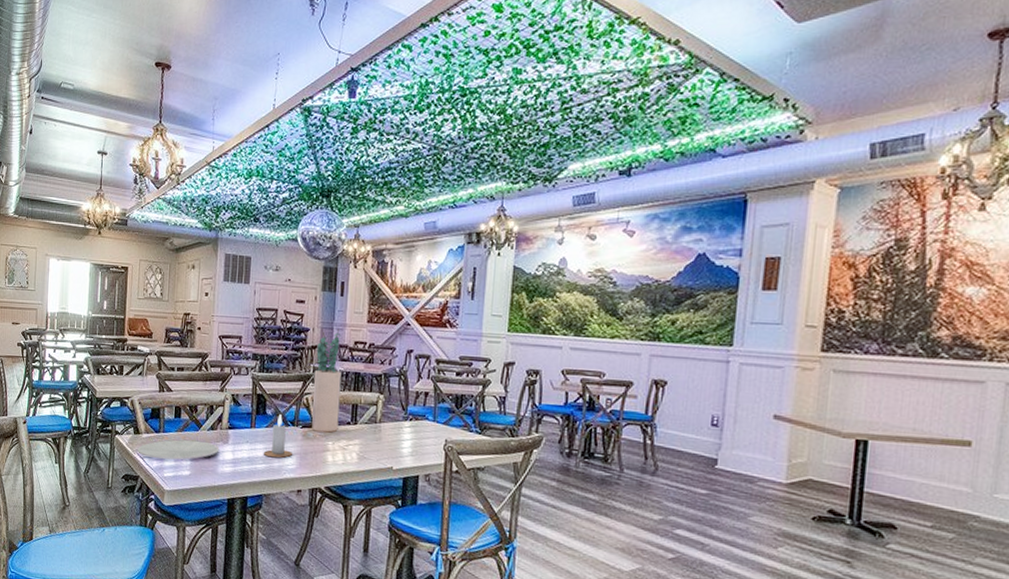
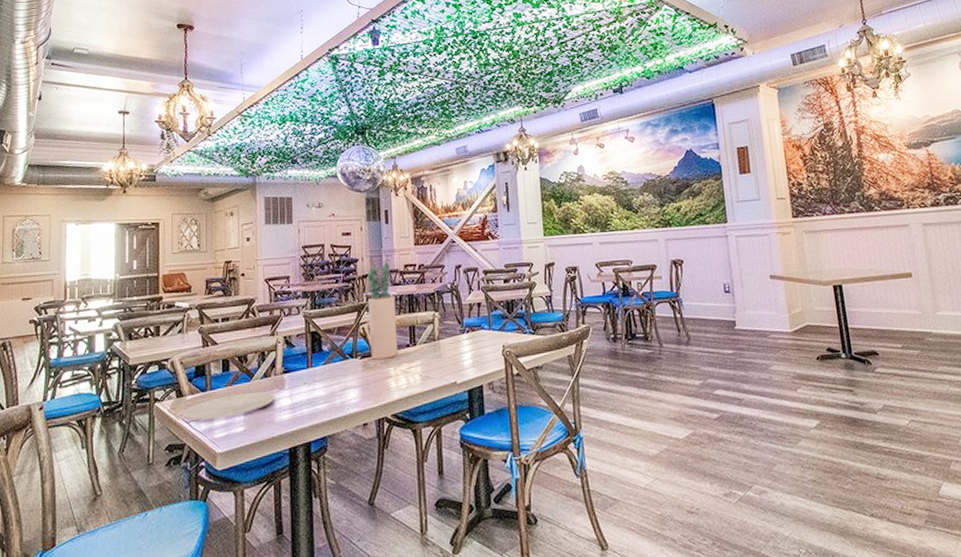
candle: present [263,414,292,458] -> none [323,349,354,395]

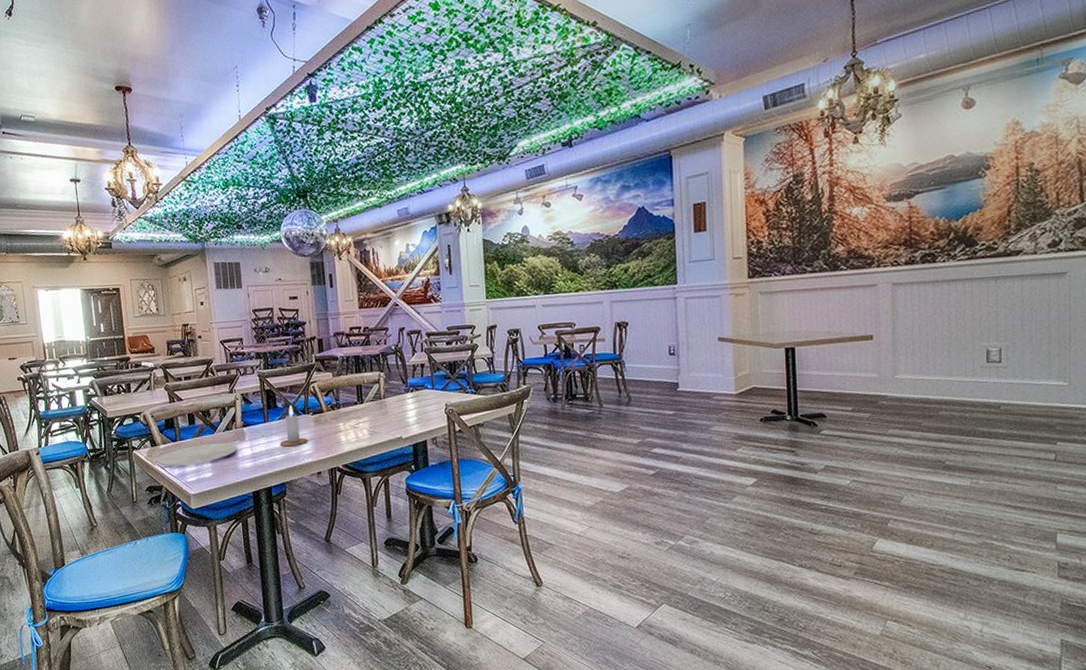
candle: none [323,349,354,395] -> present [279,405,307,447]
vase: present [367,254,398,361] -> none [315,317,347,417]

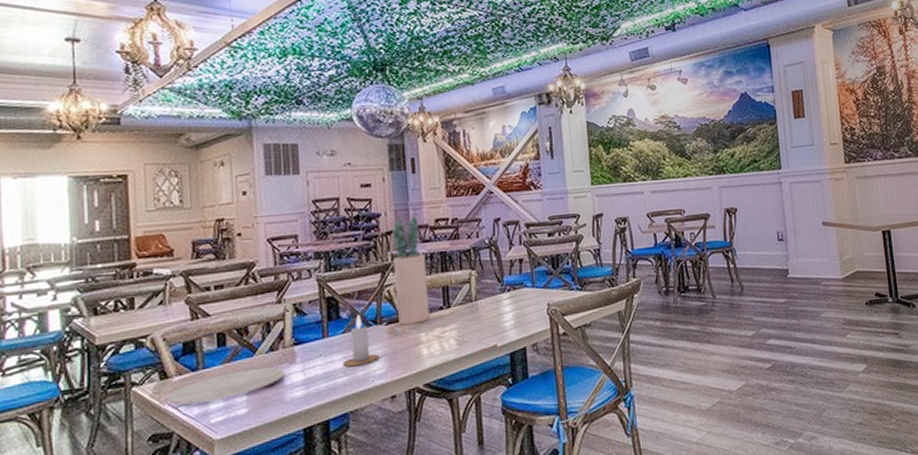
vase: none [315,317,347,417] -> present [392,208,430,327]

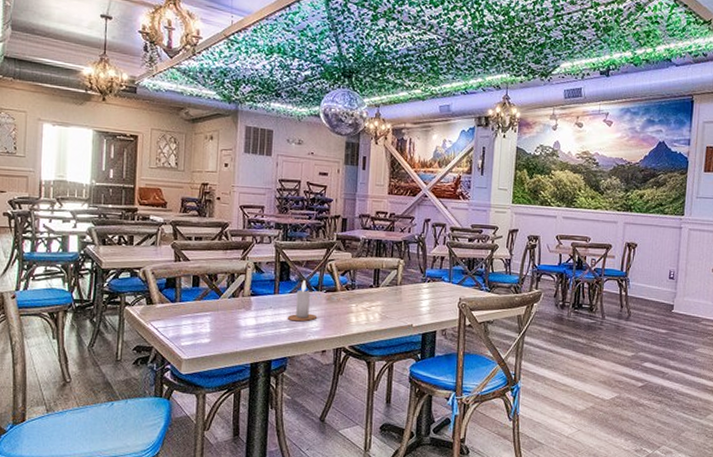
plate: present [168,367,285,405] -> none [151,308,242,329]
vase: present [392,208,430,327] -> none [336,199,364,297]

